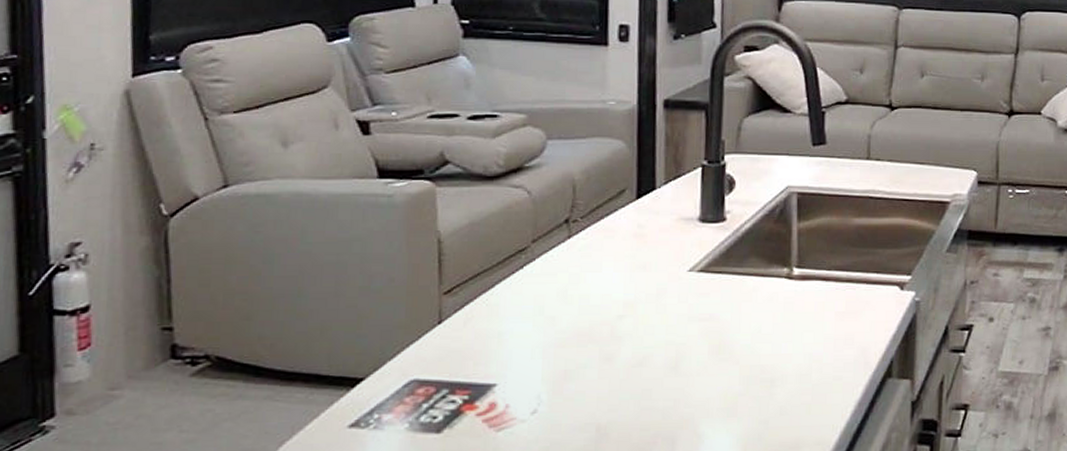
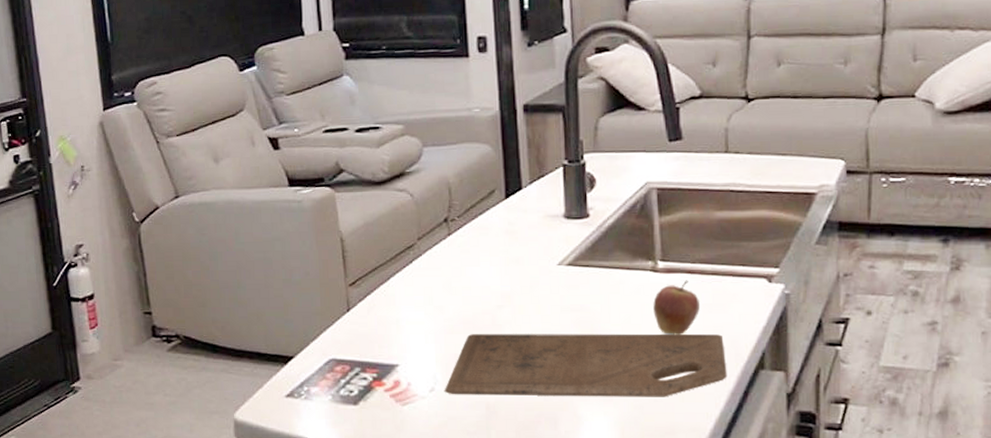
cutting board: none [548,343,855,416] -> present [444,333,727,397]
fruit: none [785,287,833,344] -> present [653,280,701,335]

